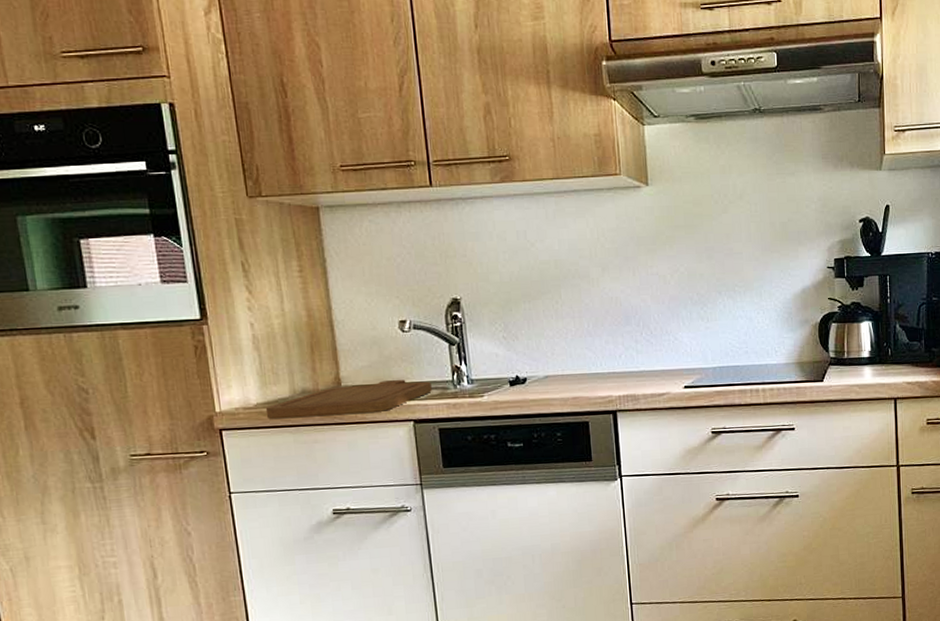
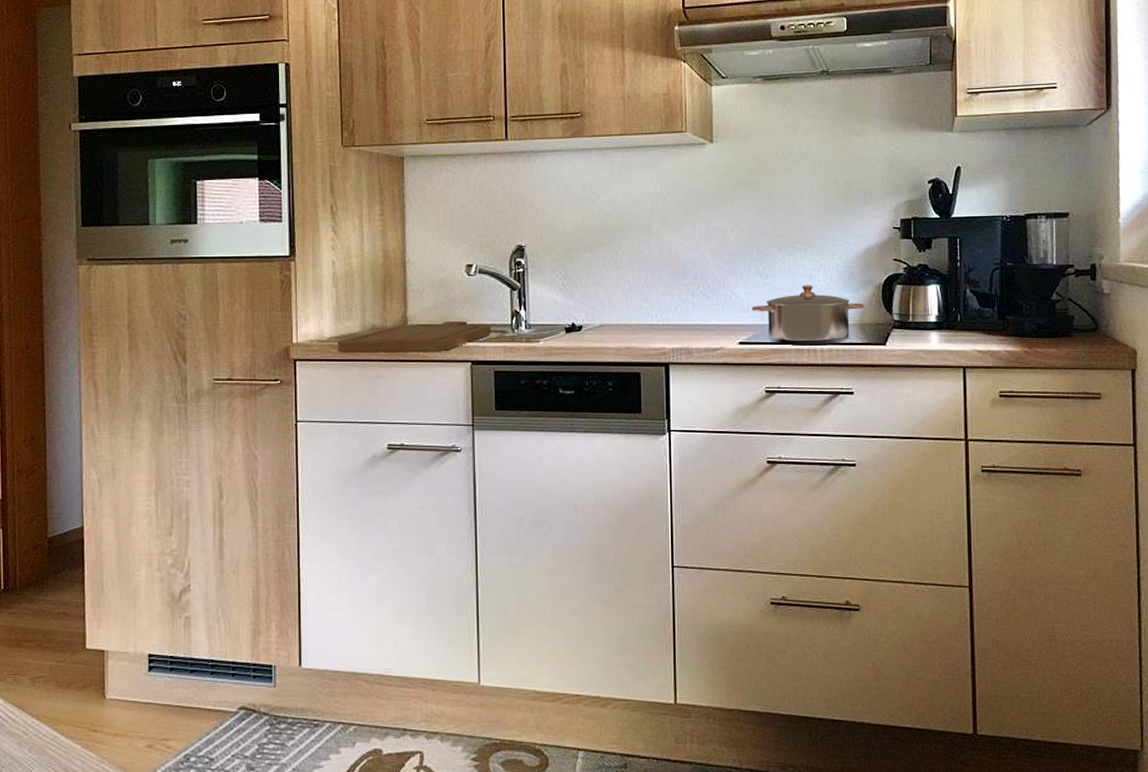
cooking pot: none [694,327,803,386] -> present [751,285,865,345]

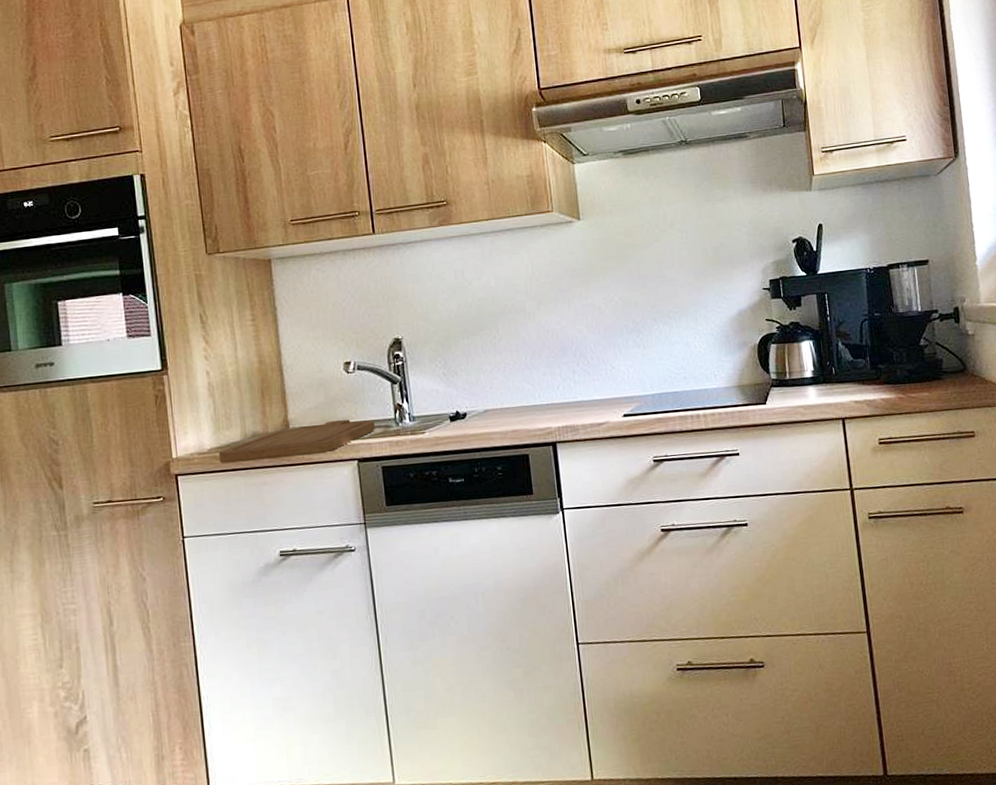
cooking pot: present [751,285,865,345] -> none [632,352,743,413]

